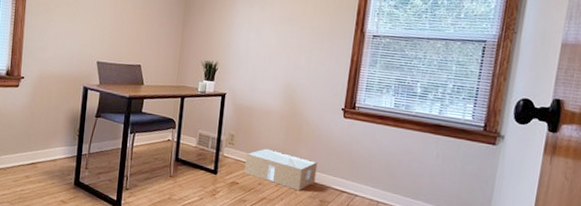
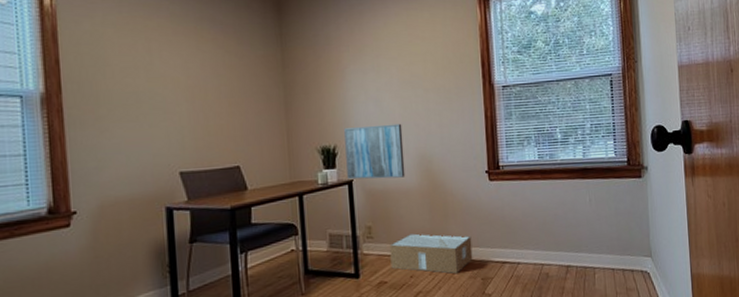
wall art: none [222,49,276,100] -> present [344,123,406,180]

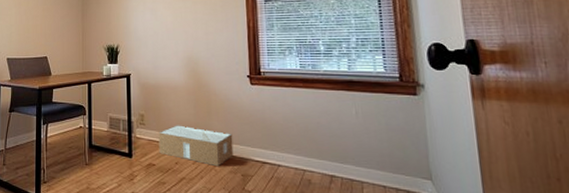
wall art: present [344,123,406,180] -> none [126,30,174,75]

